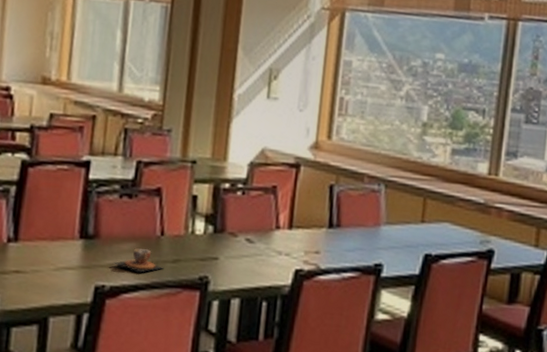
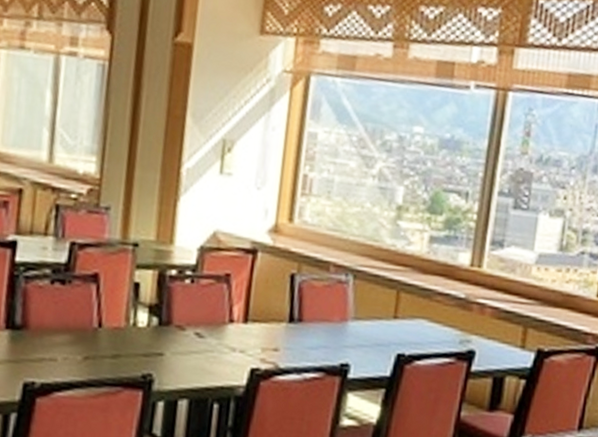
teacup: present [112,248,164,273] -> none [43,341,102,369]

